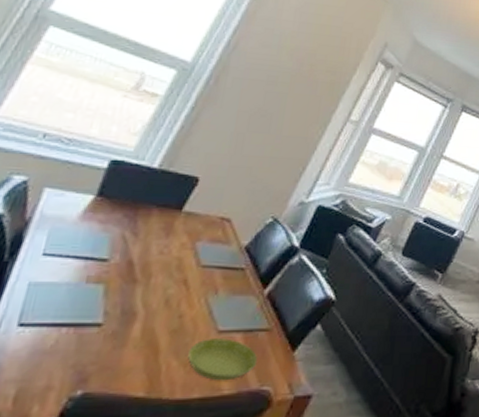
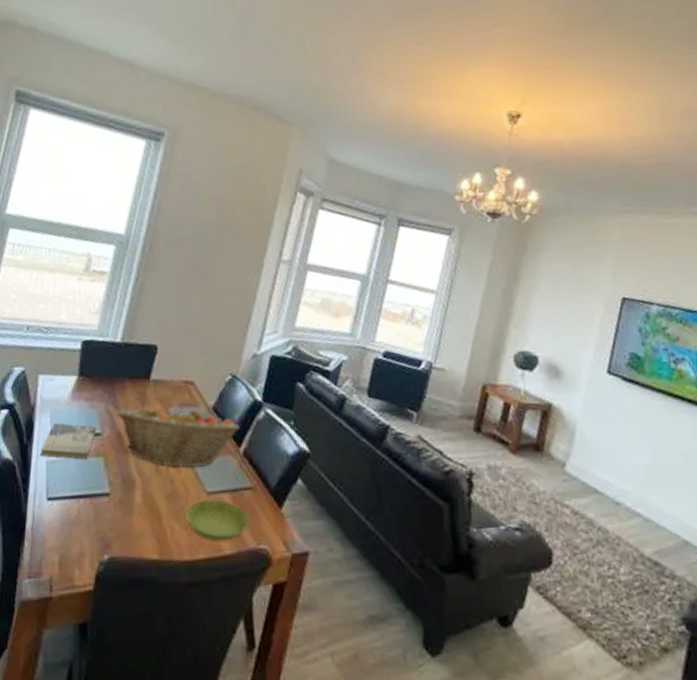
book: none [20,243,104,285] -> present [39,423,97,460]
fruit basket: none [134,237,270,306] -> present [118,405,240,469]

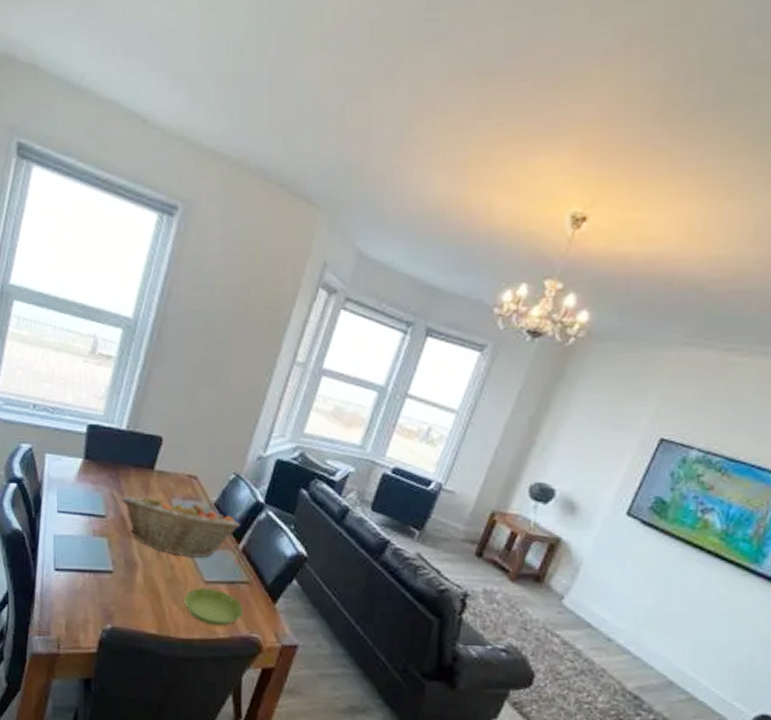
book: present [39,423,97,460] -> none [47,502,101,538]

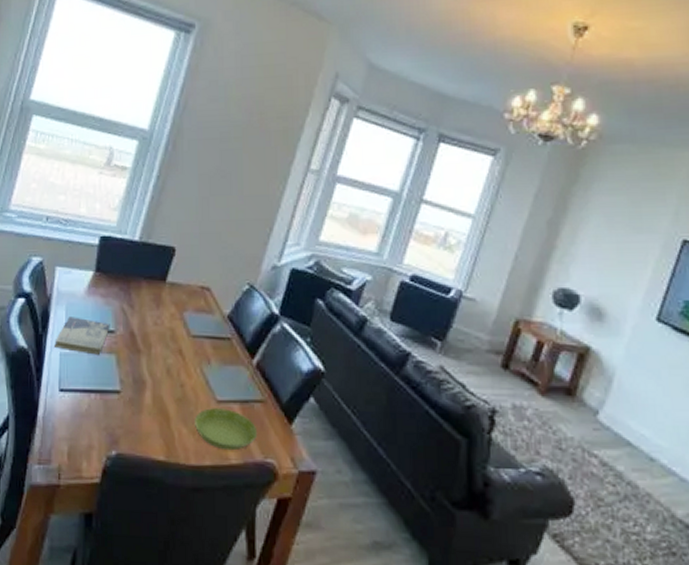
book: none [47,502,101,538] -> present [53,317,110,355]
fruit basket: present [122,495,240,559] -> none [132,309,254,376]

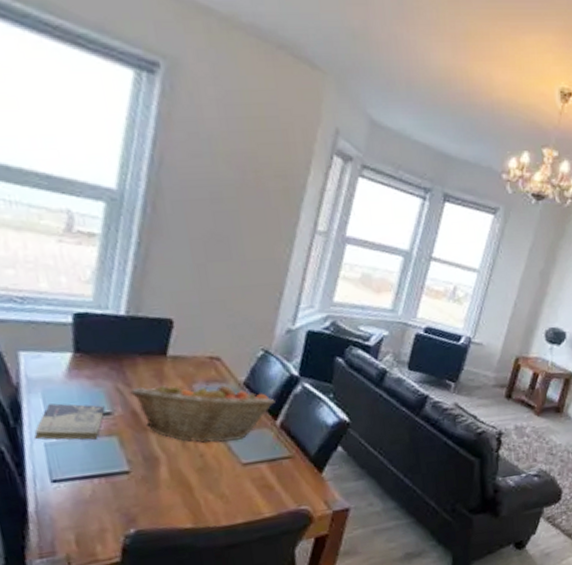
fruit basket: none [132,309,254,376] -> present [130,381,275,443]
saucer: present [195,408,258,451] -> none [220,469,289,507]

